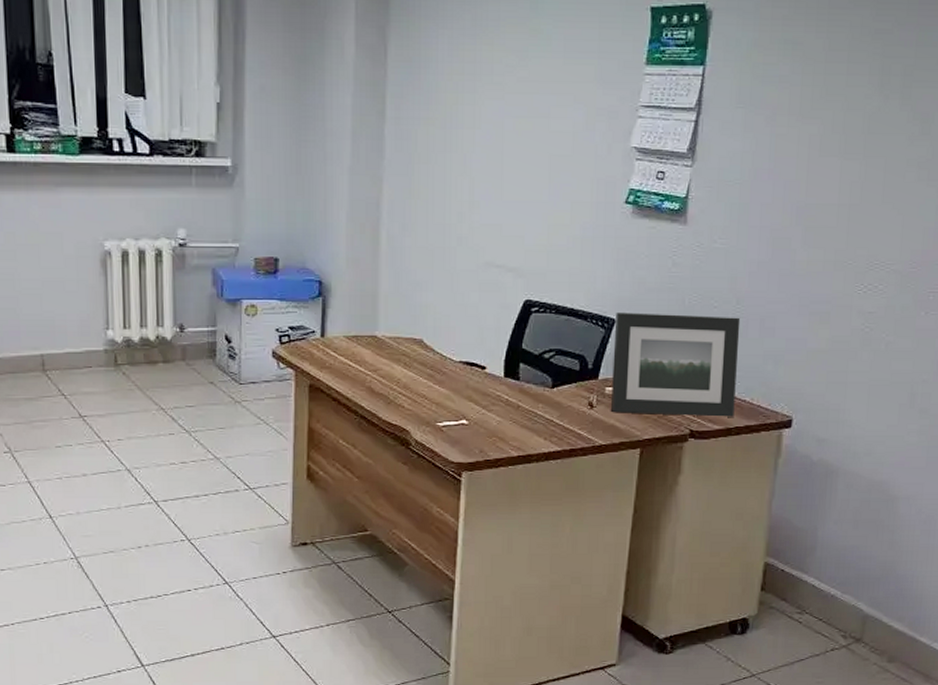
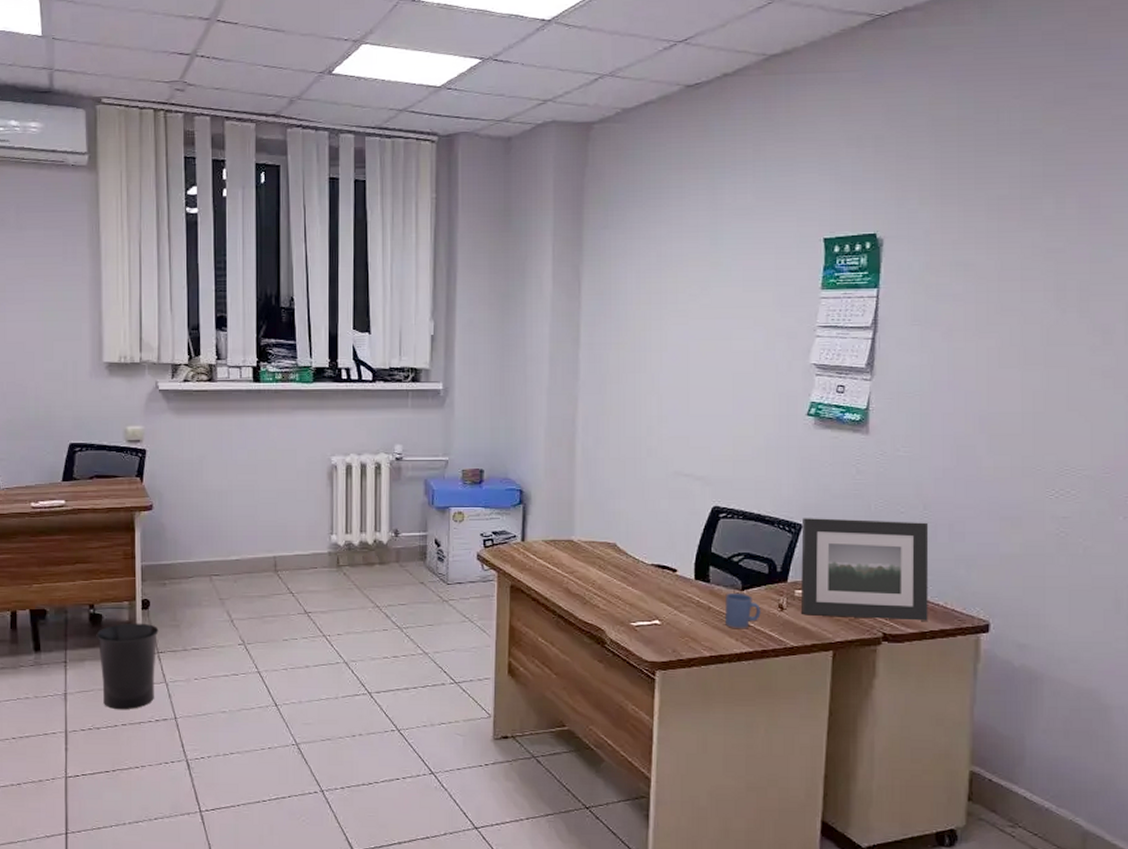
mug: none [534,390,570,428] -> present [725,592,761,630]

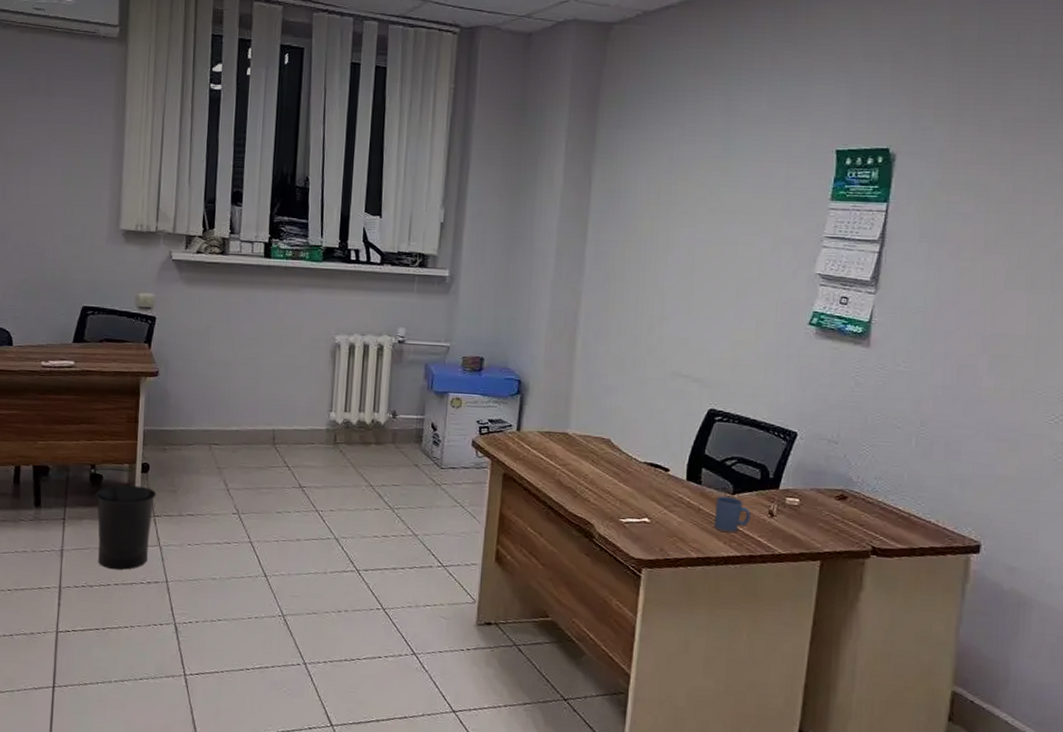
picture frame: present [800,518,929,621] -> none [790,426,925,537]

